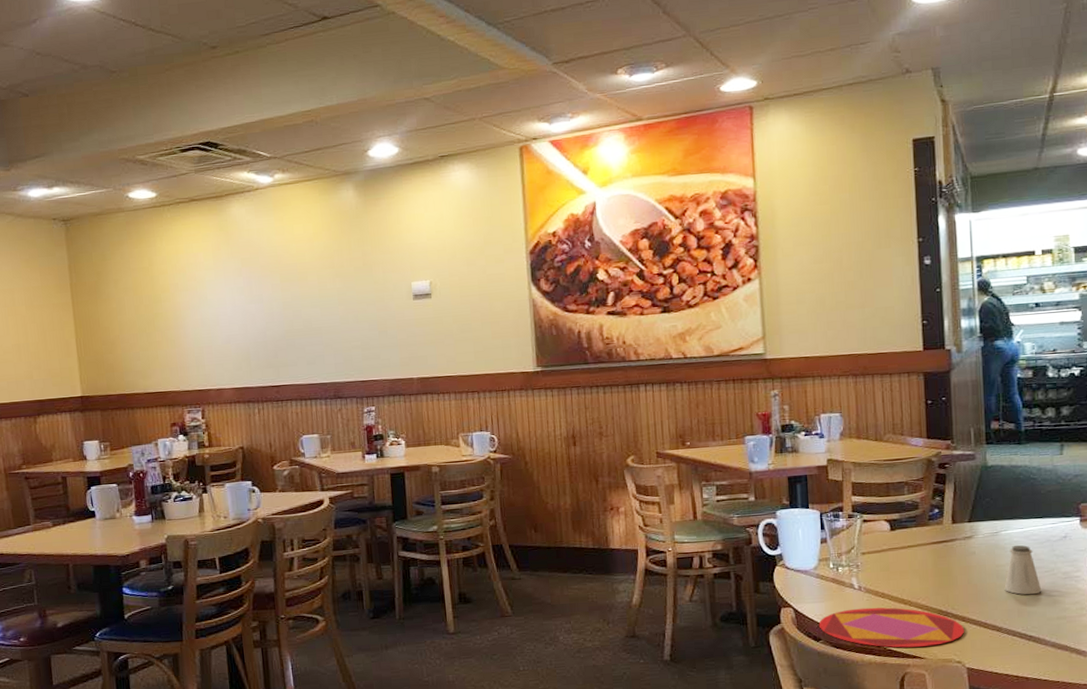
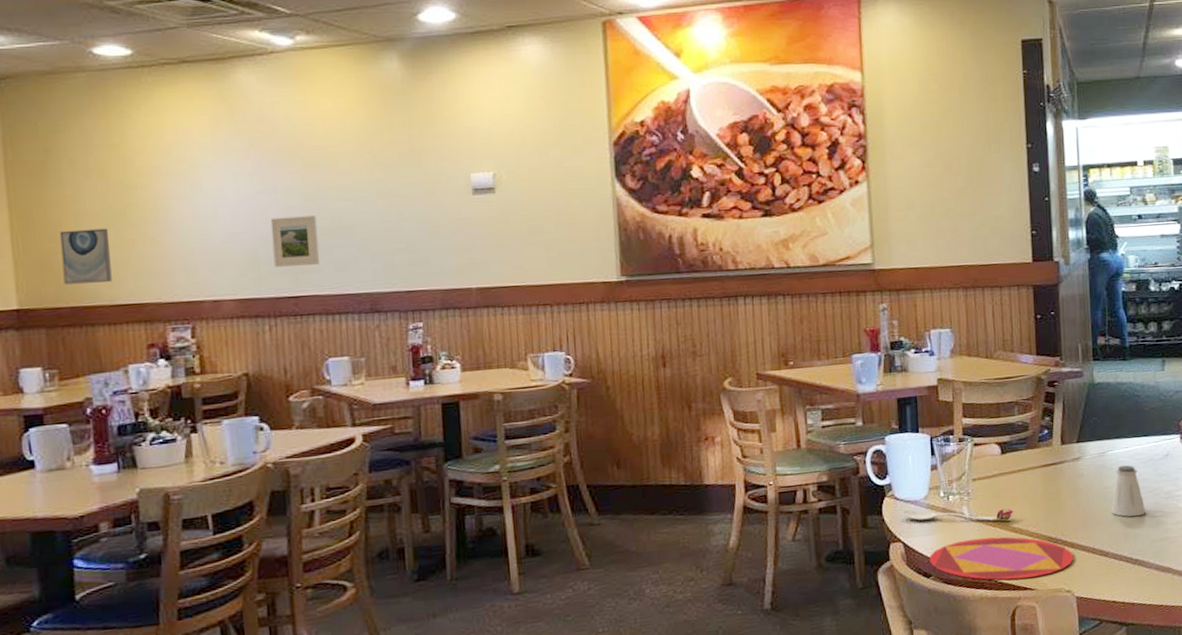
wall art: none [108,333,145,377] -> present [59,228,112,285]
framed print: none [257,320,296,362] -> present [270,215,320,267]
spoon: none [792,579,904,593] -> present [901,508,1014,521]

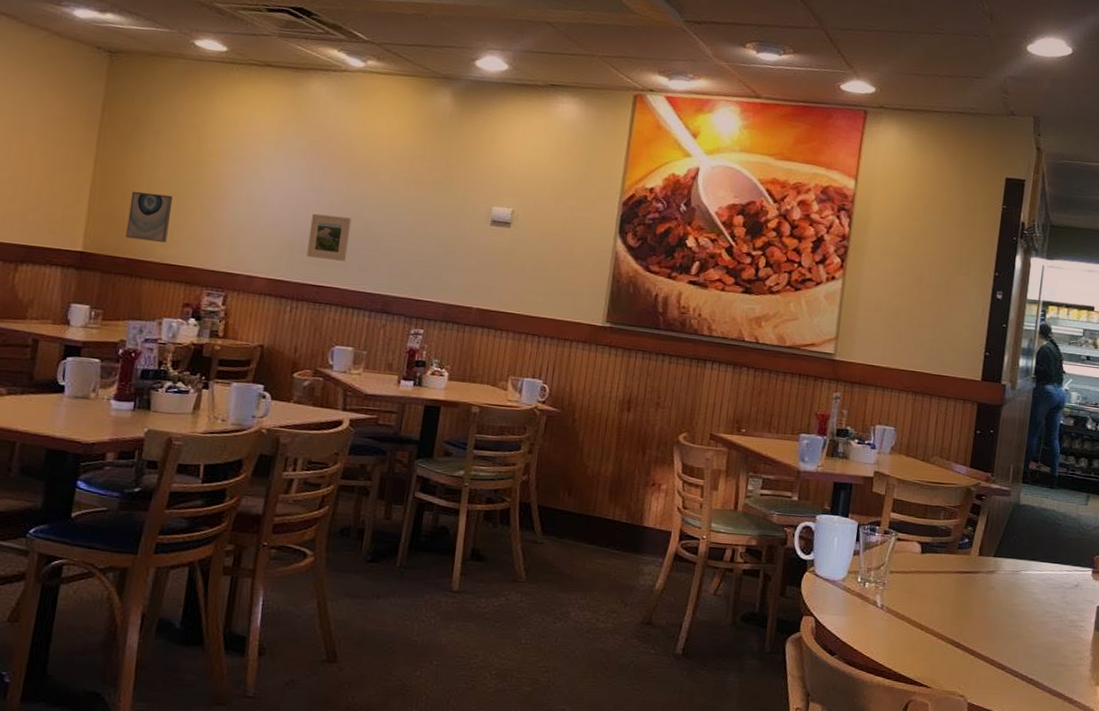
spoon: present [901,508,1014,521] -> none [819,588,924,617]
plate: present [929,536,1074,580] -> none [836,627,973,676]
saltshaker: present [1111,465,1146,517] -> none [1015,586,1049,638]

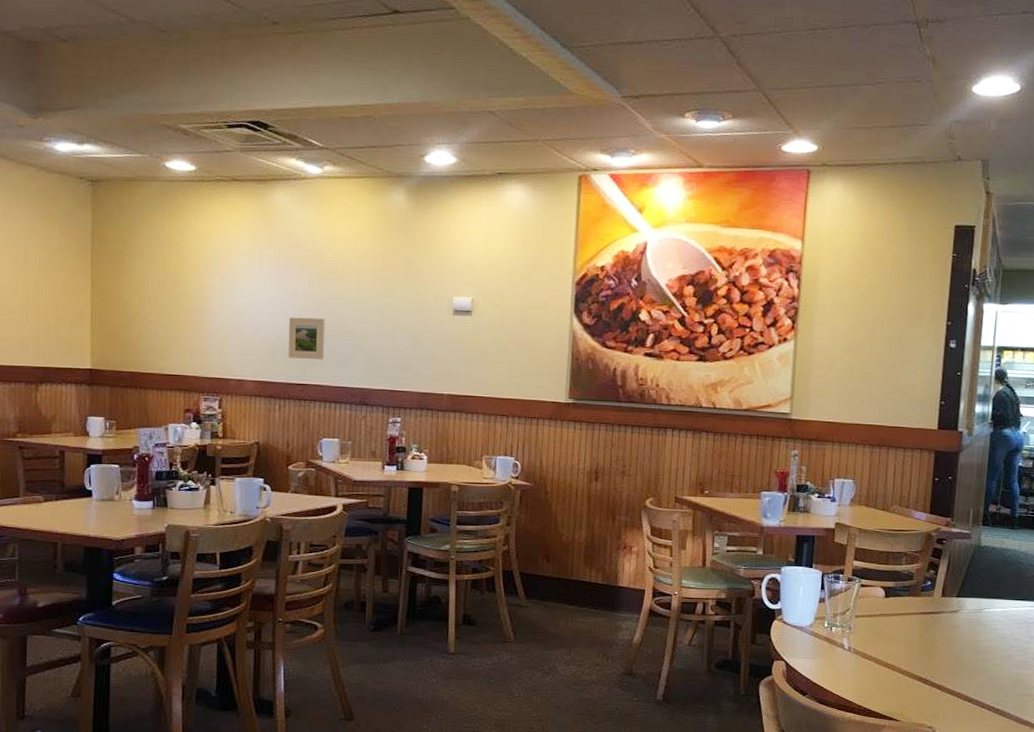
wall art: present [126,191,173,243] -> none [127,309,164,355]

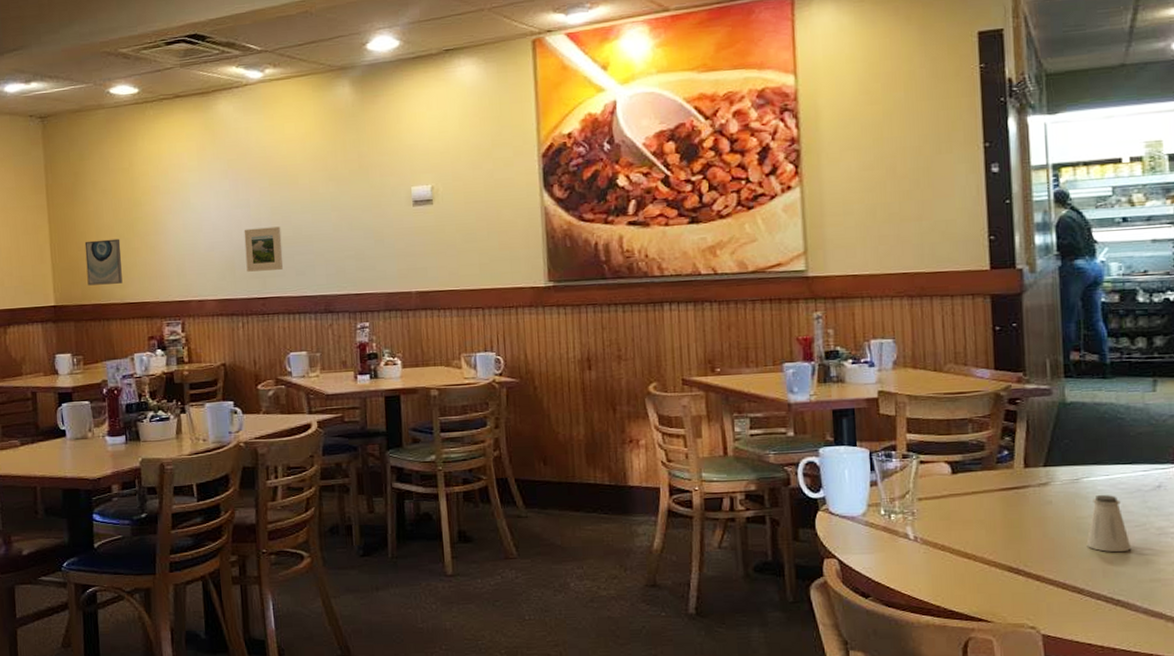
wall art: none [127,309,164,355] -> present [84,238,123,286]
saltshaker: none [980,623,1014,671] -> present [1086,494,1132,553]

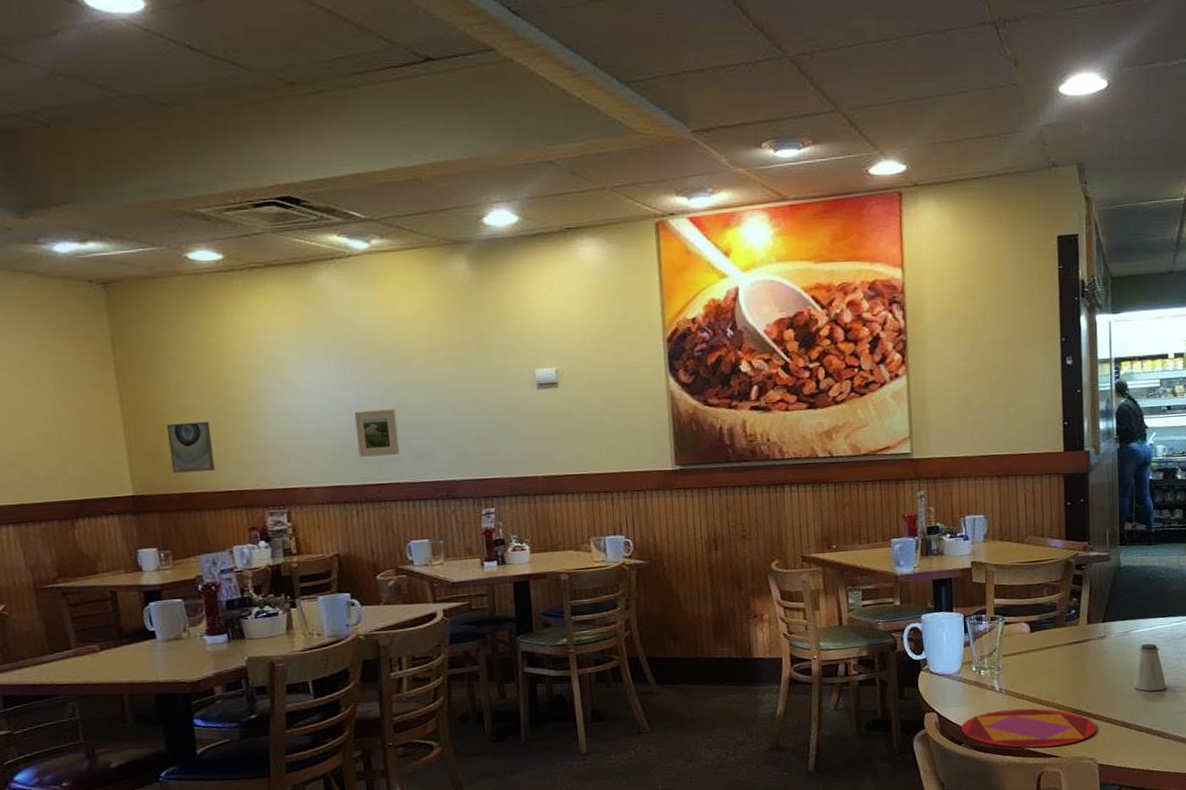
plate: none [867,561,1040,609] -> present [961,708,1097,748]

